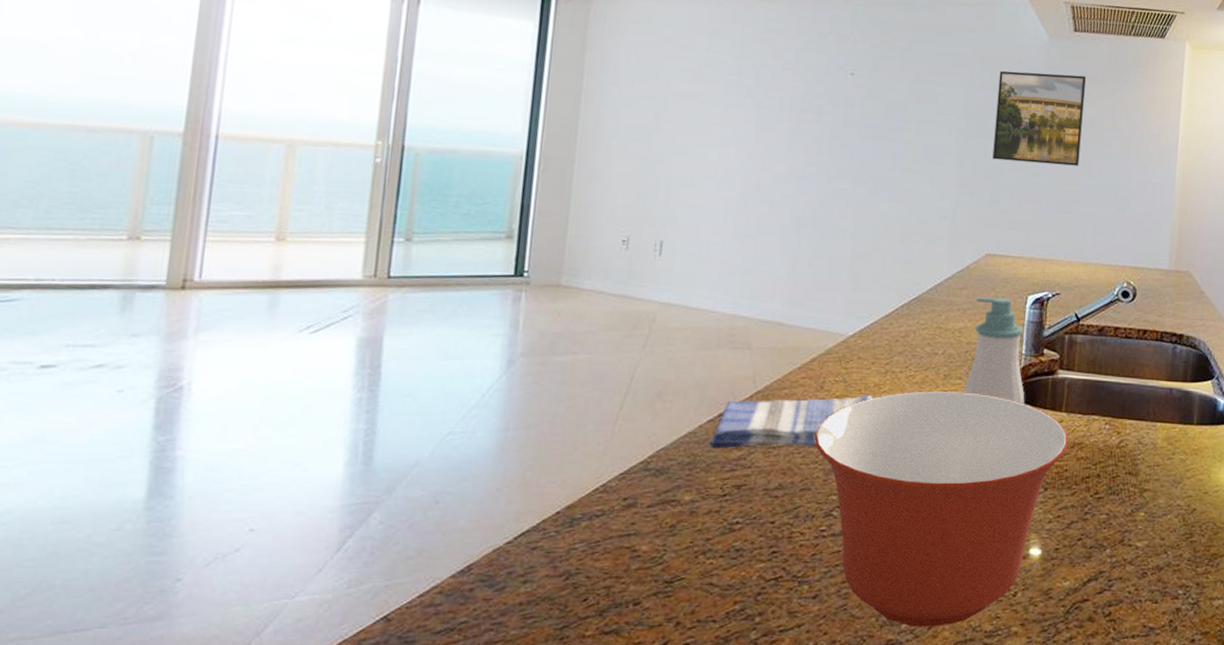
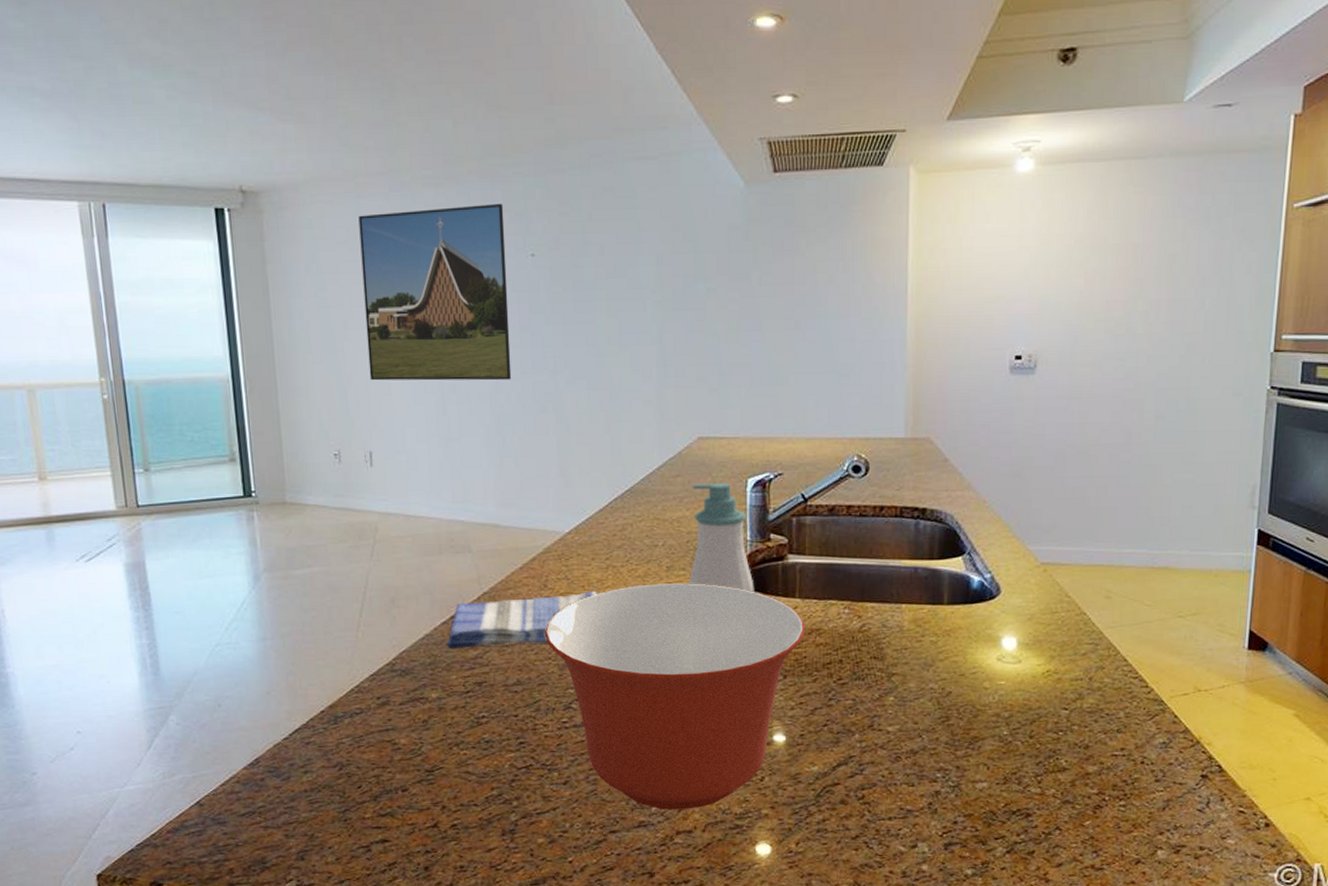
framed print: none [673,18,831,185] -> present [358,203,512,381]
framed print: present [992,71,1087,166] -> none [692,224,793,333]

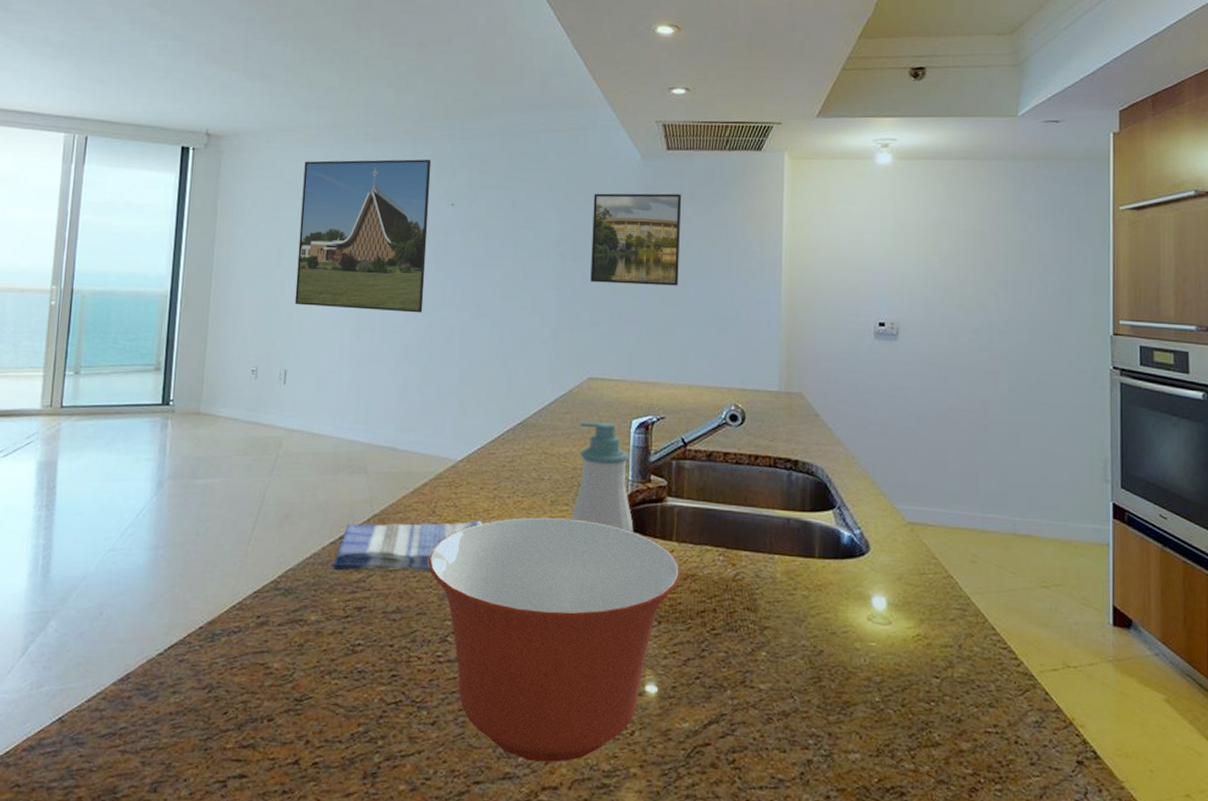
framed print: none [692,224,793,333] -> present [590,193,682,286]

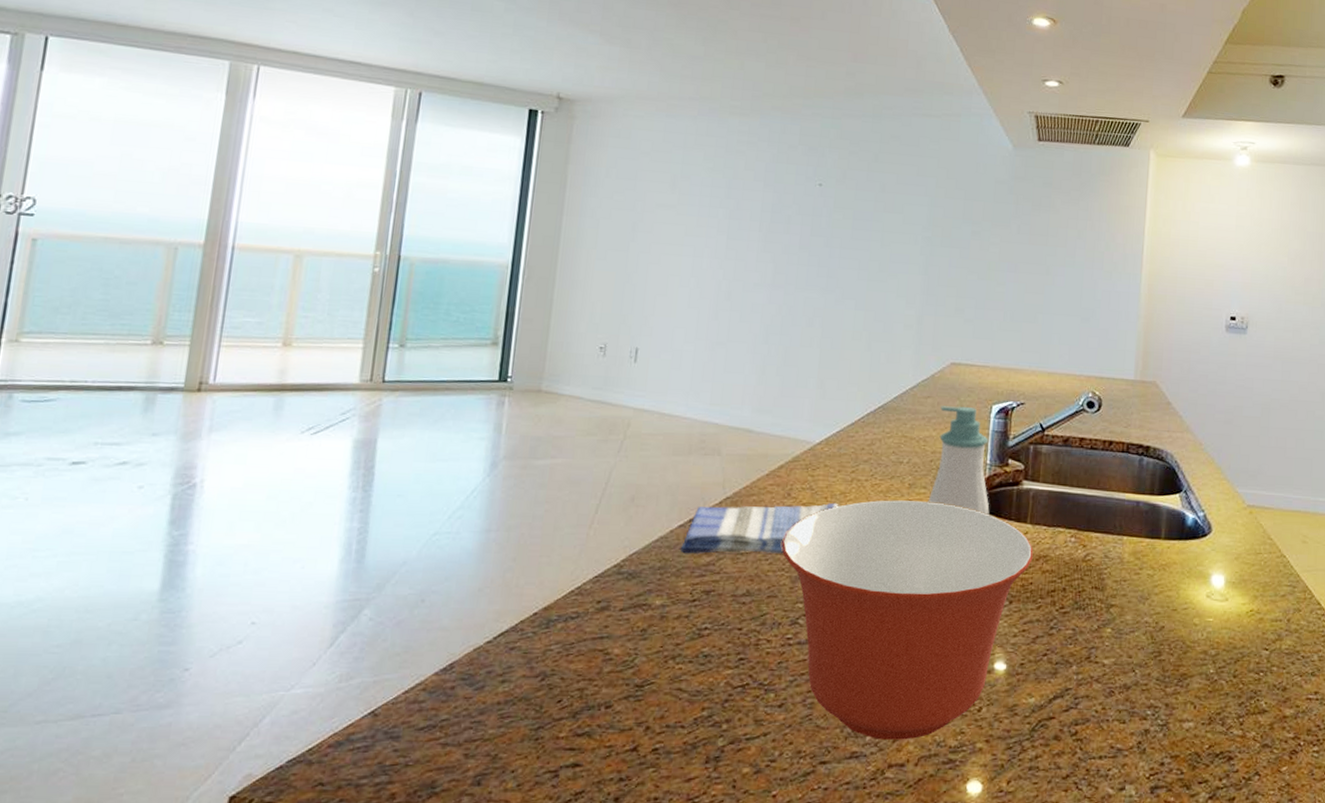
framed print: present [294,159,432,313] -> none [649,132,800,294]
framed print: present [590,193,682,286] -> none [957,180,1051,275]

